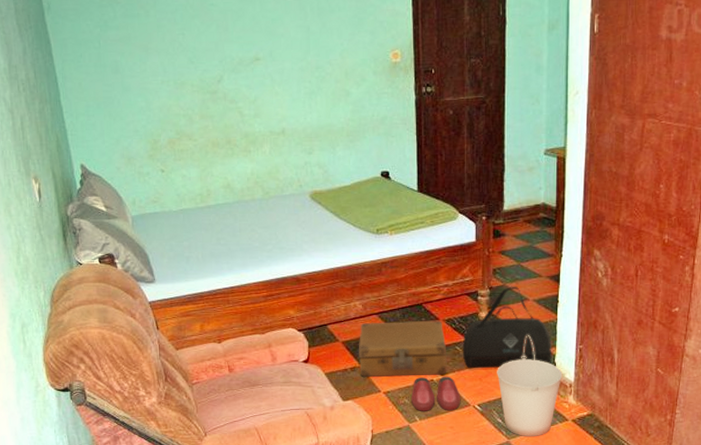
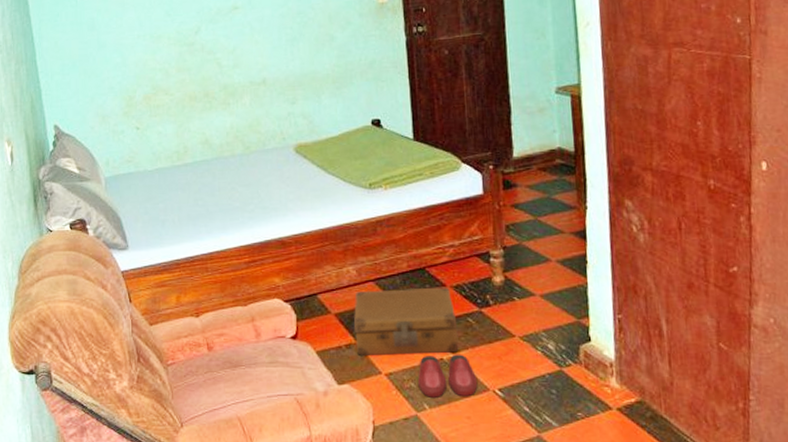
duffel bag: present [462,287,551,369] -> none [475,246,585,345]
bucket: present [497,334,563,437] -> none [519,302,600,431]

